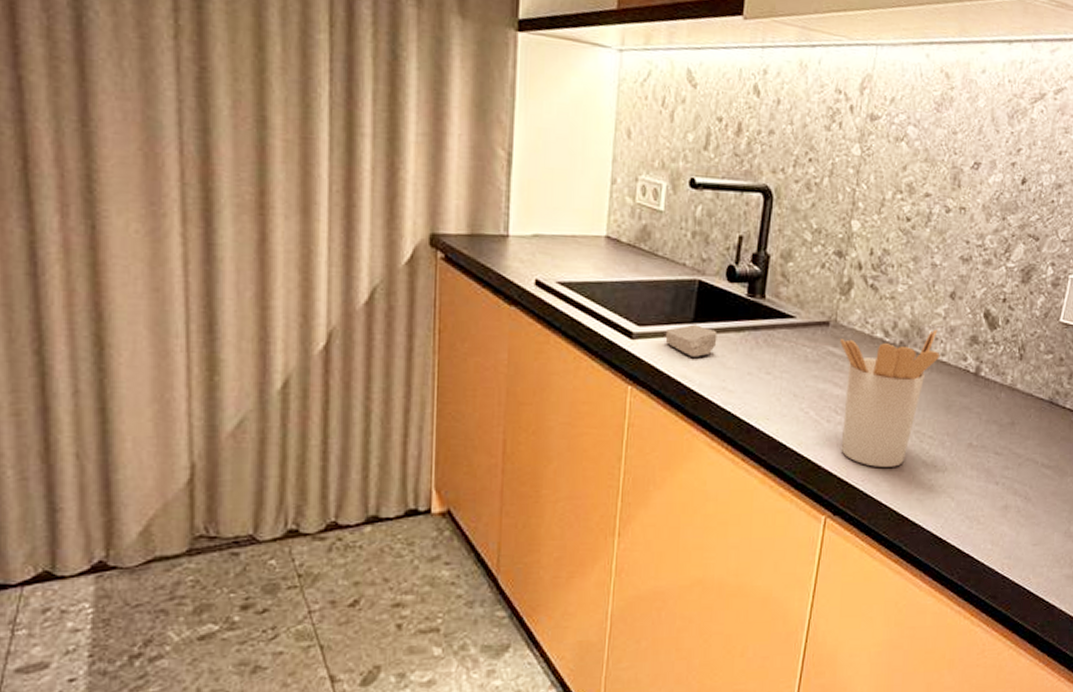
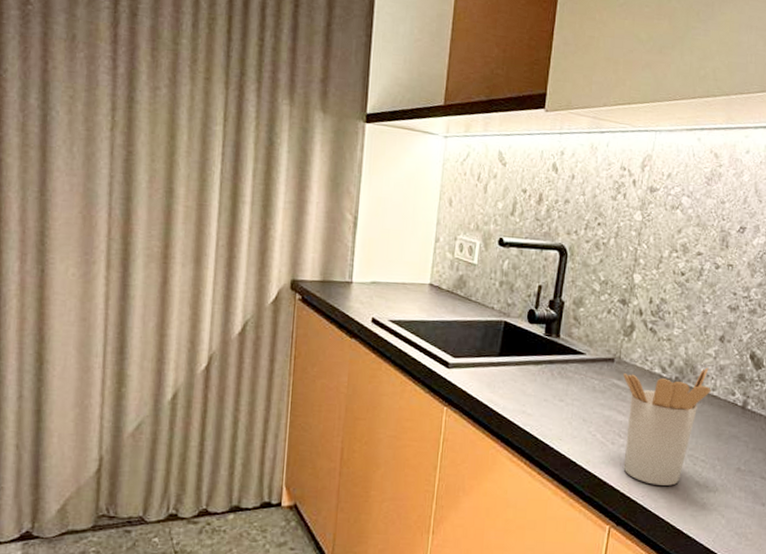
soap bar: present [665,324,718,357] -> none [475,357,519,385]

